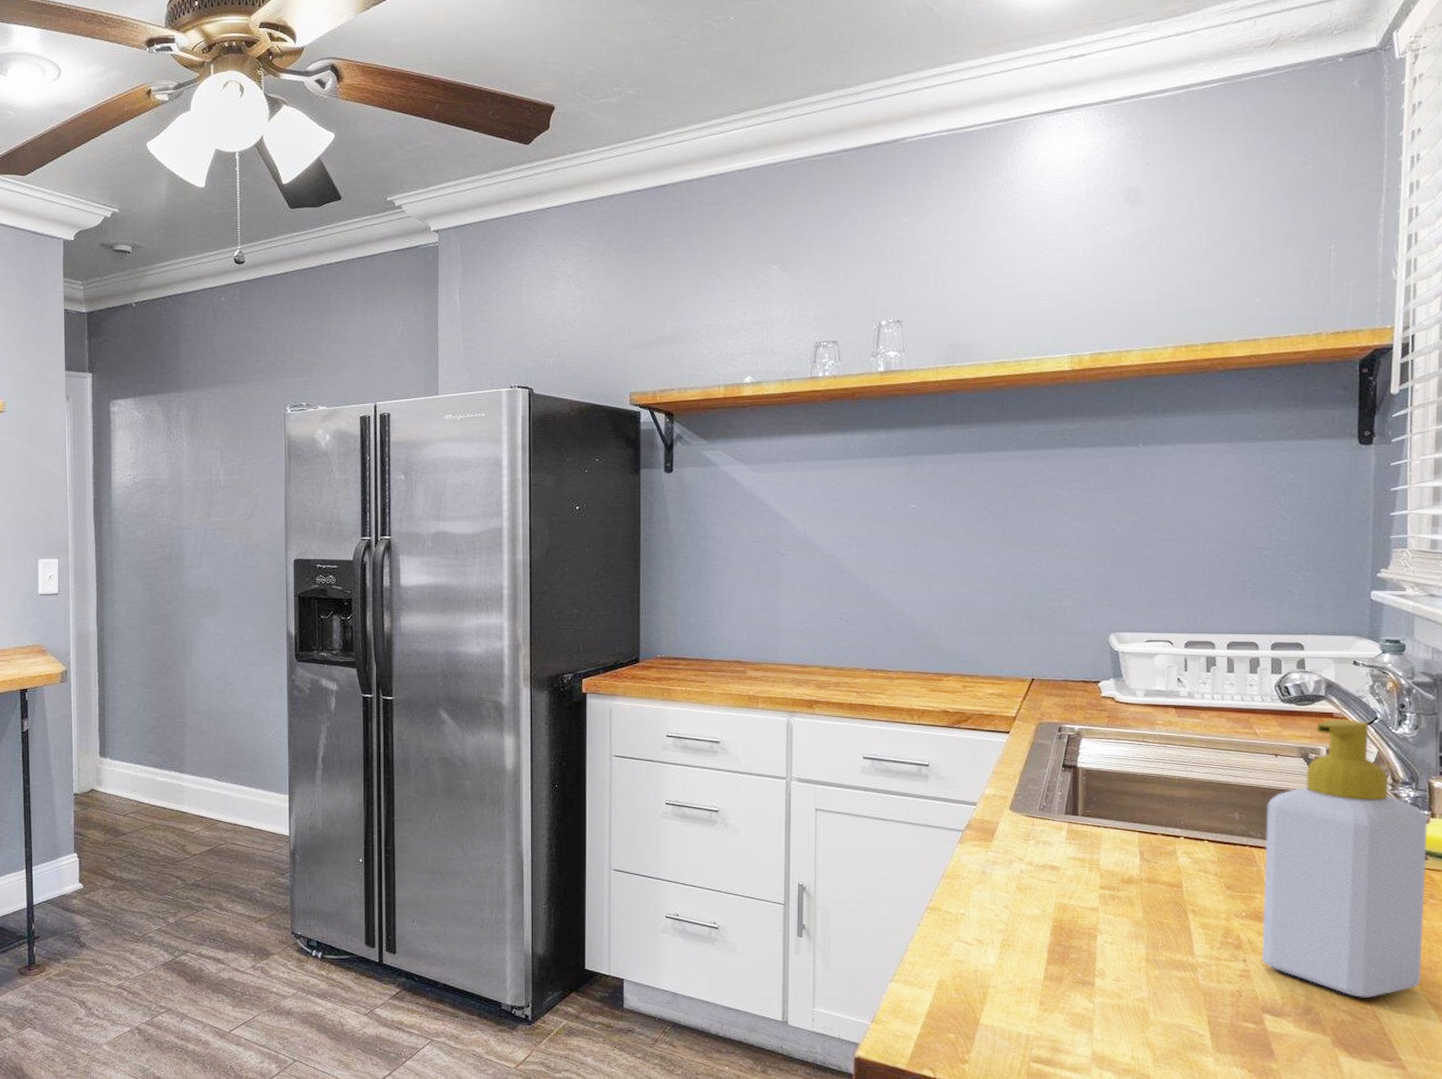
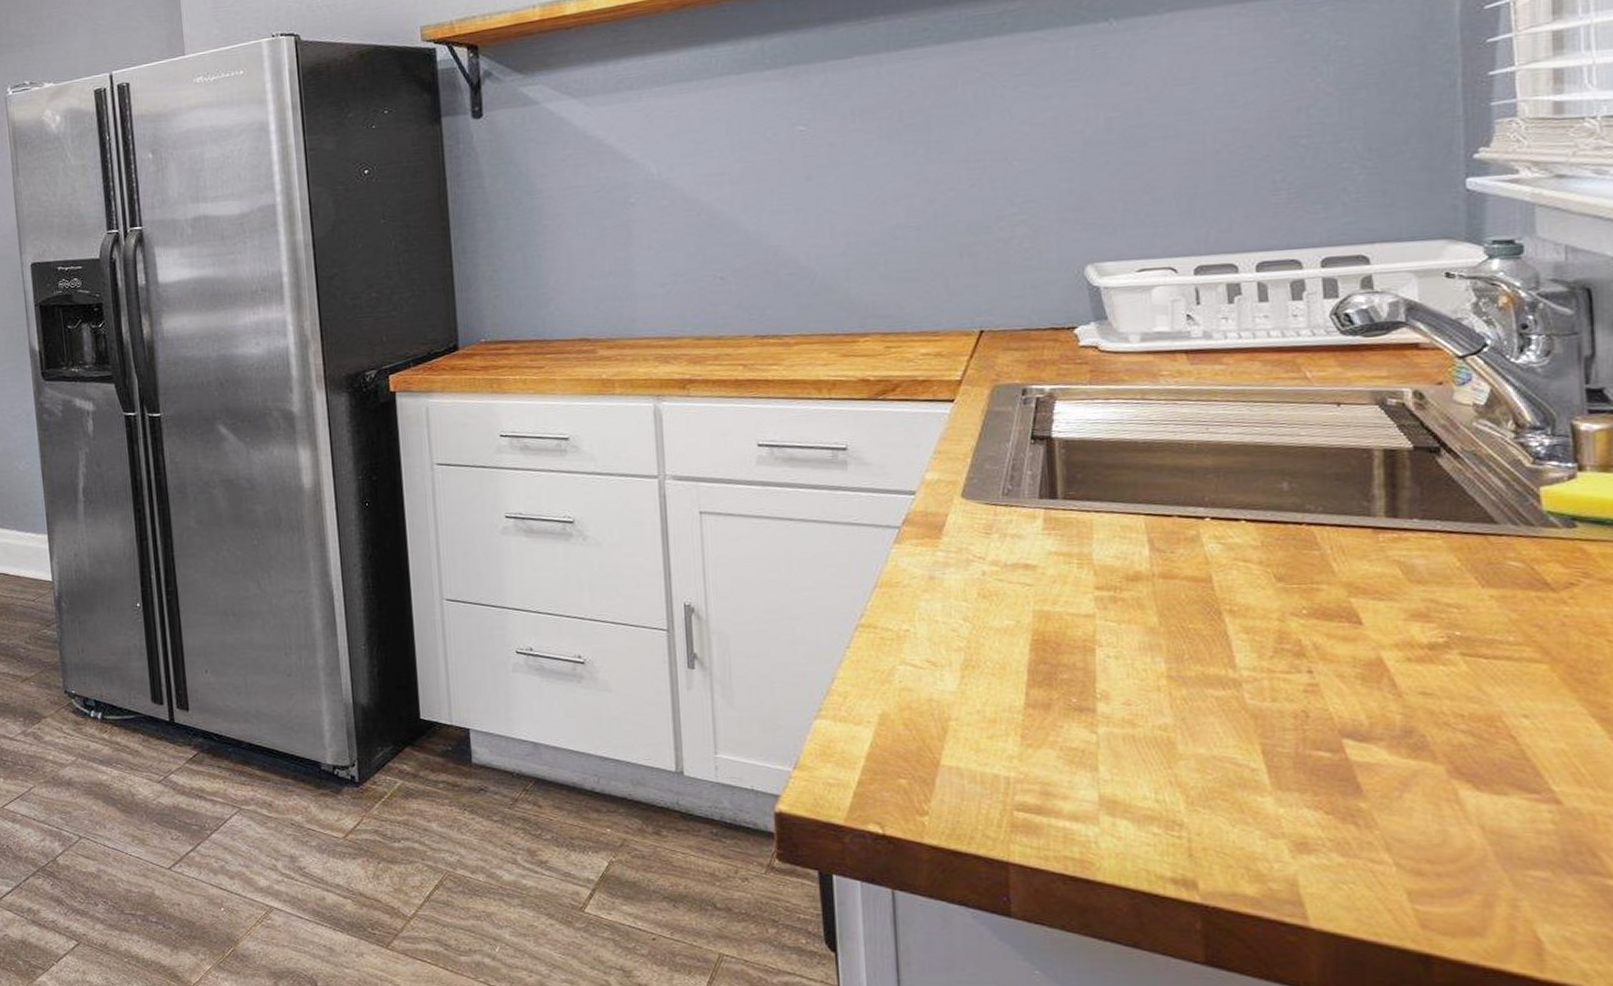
soap bottle: present [1261,718,1429,998] -> none [1329,349,1578,713]

